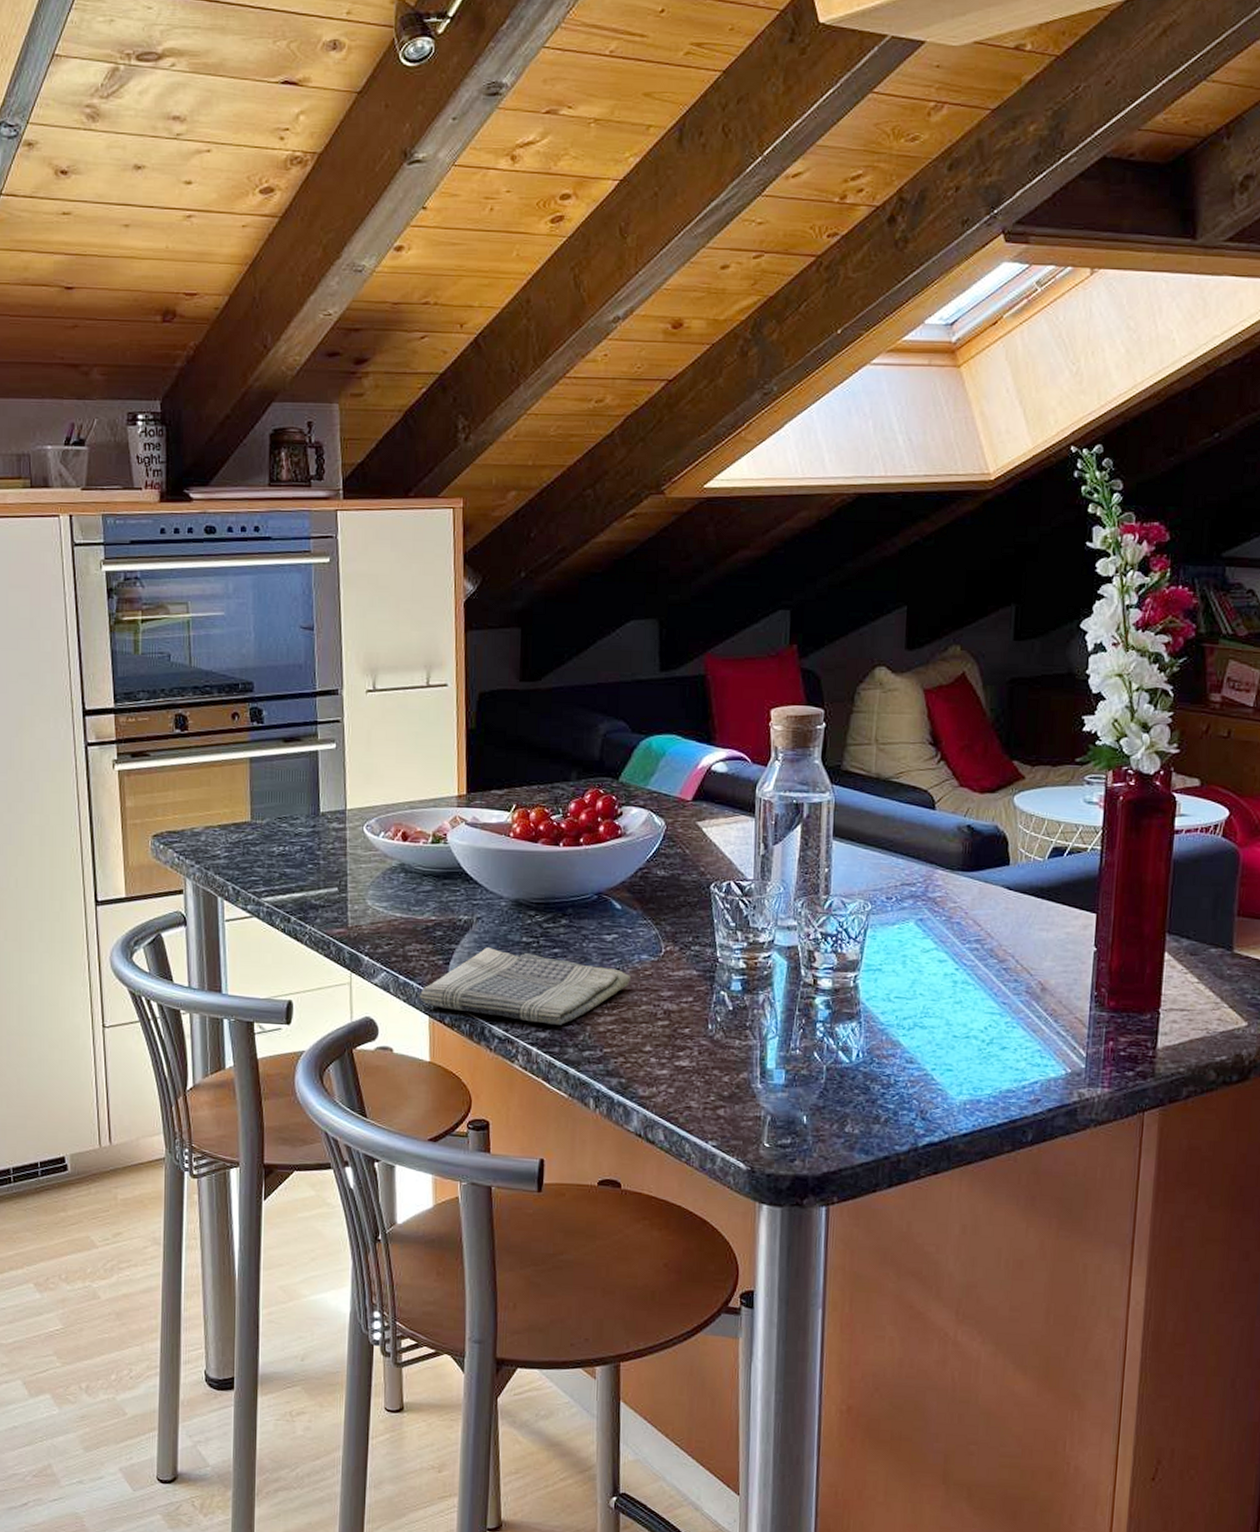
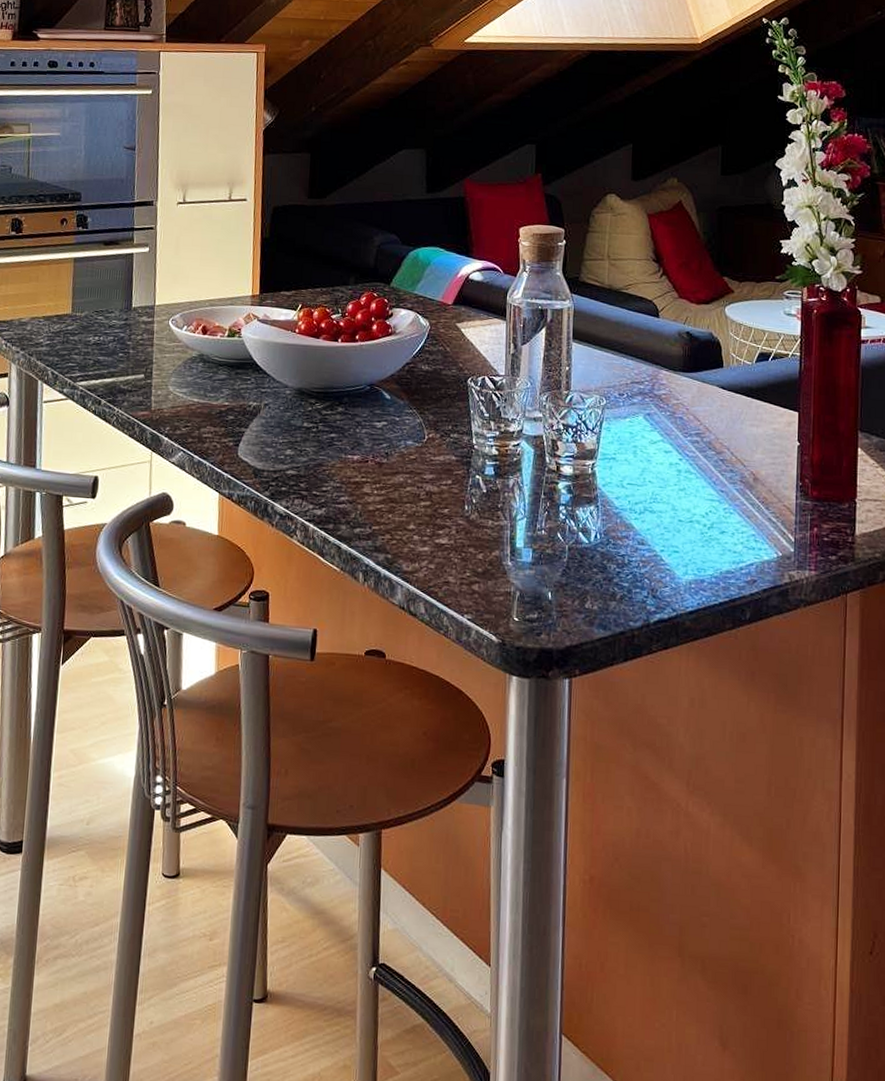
dish towel: present [420,947,631,1025] -> none [211,431,397,504]

